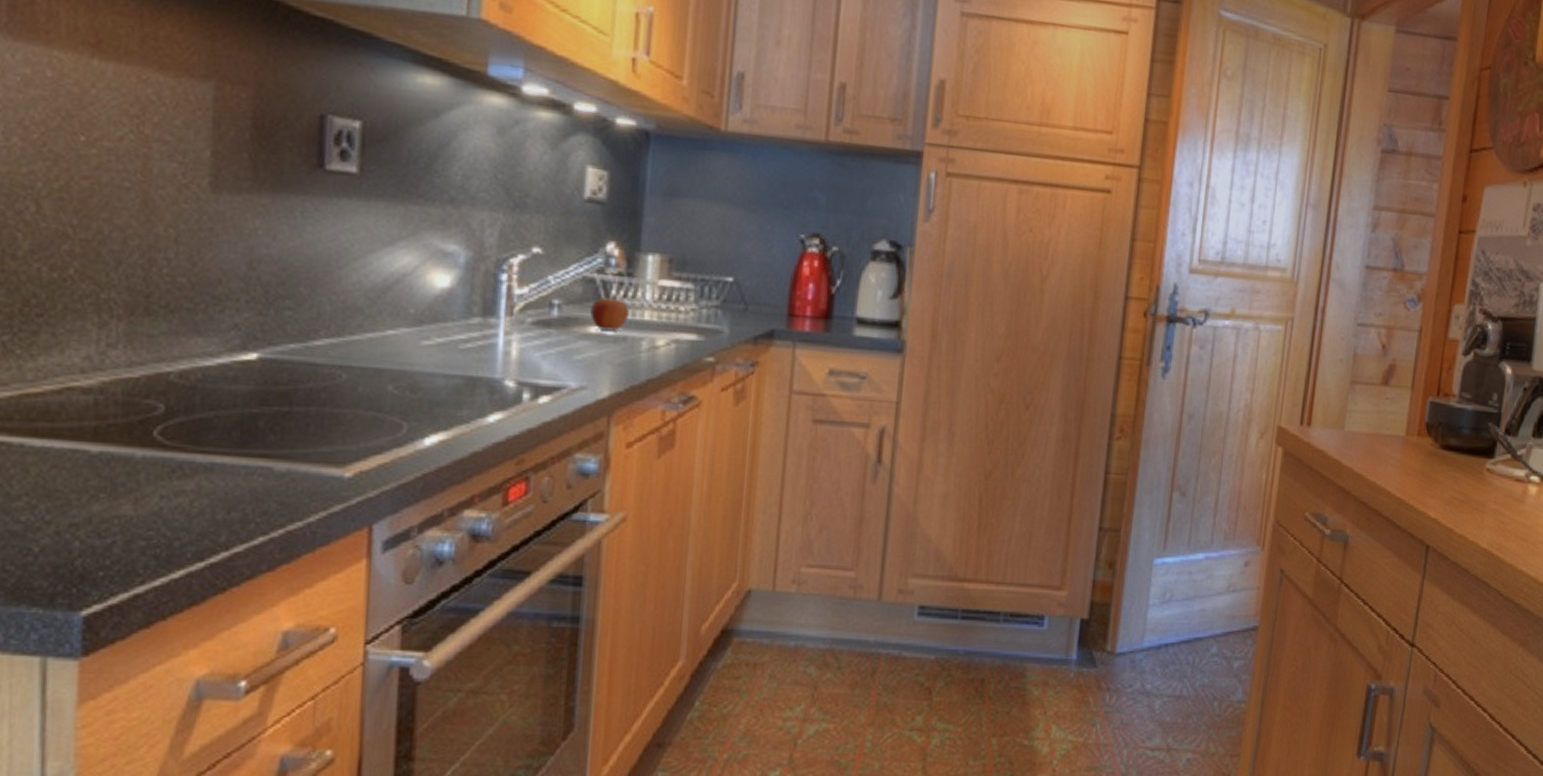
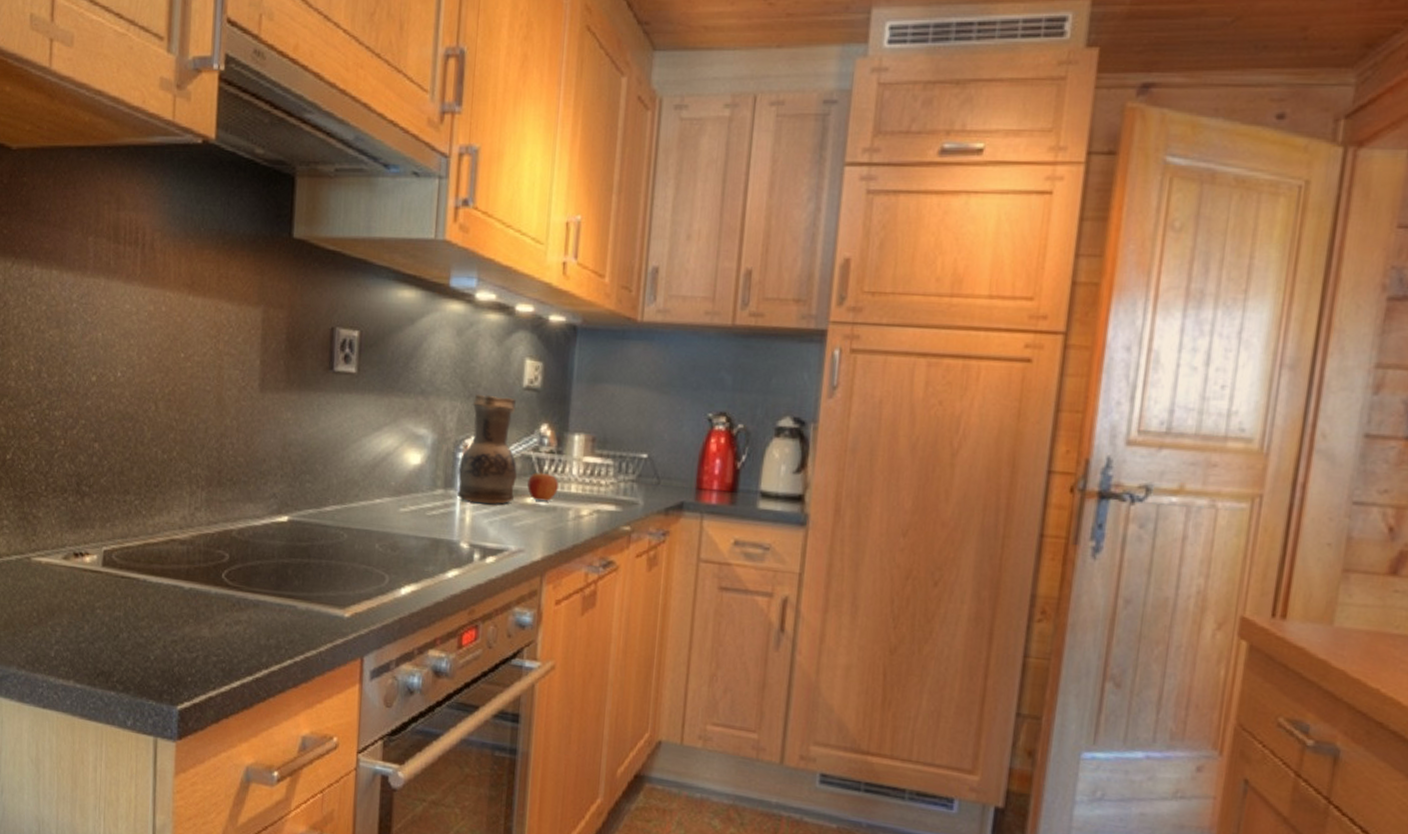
ceramic jug: none [499,205,577,335] -> present [456,394,517,505]

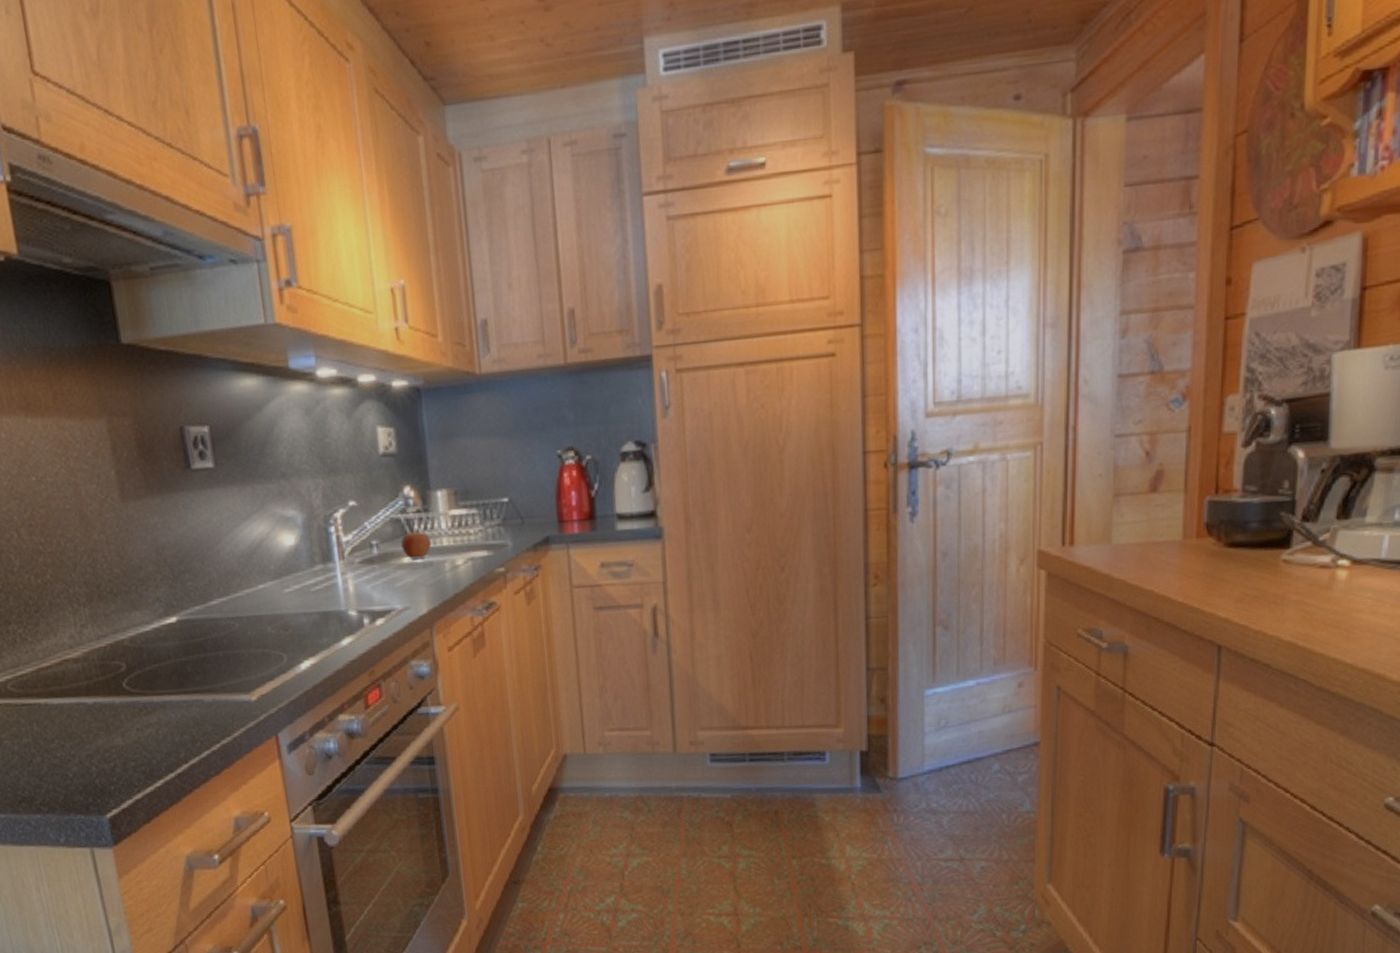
ceramic jug: present [456,394,517,505] -> none [332,466,391,572]

